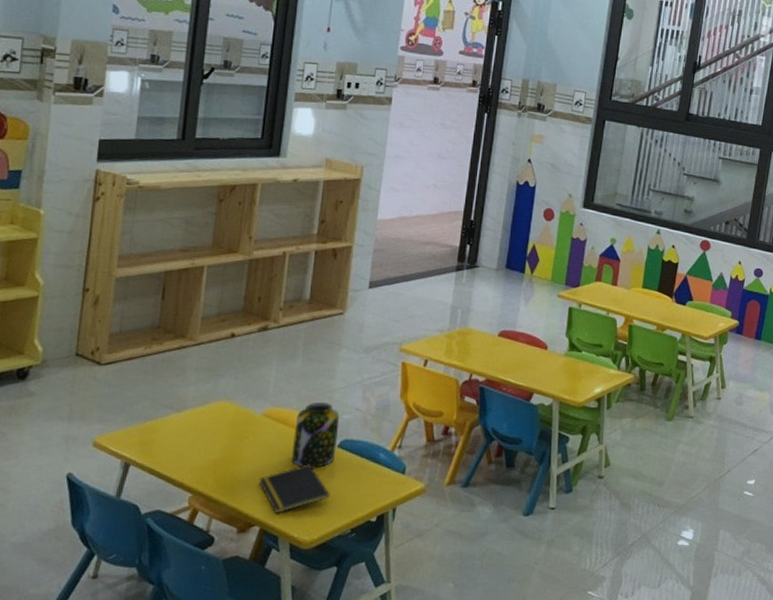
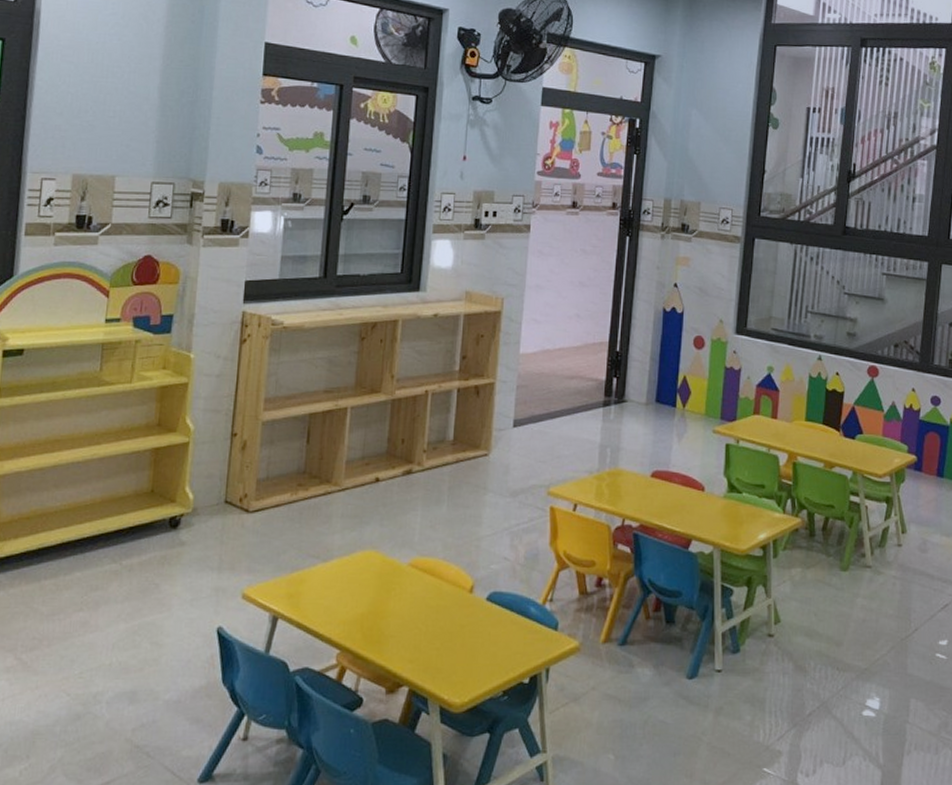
notepad: present [259,464,330,513] -> none [407,619,480,672]
jar: present [292,403,340,468] -> none [440,551,488,623]

